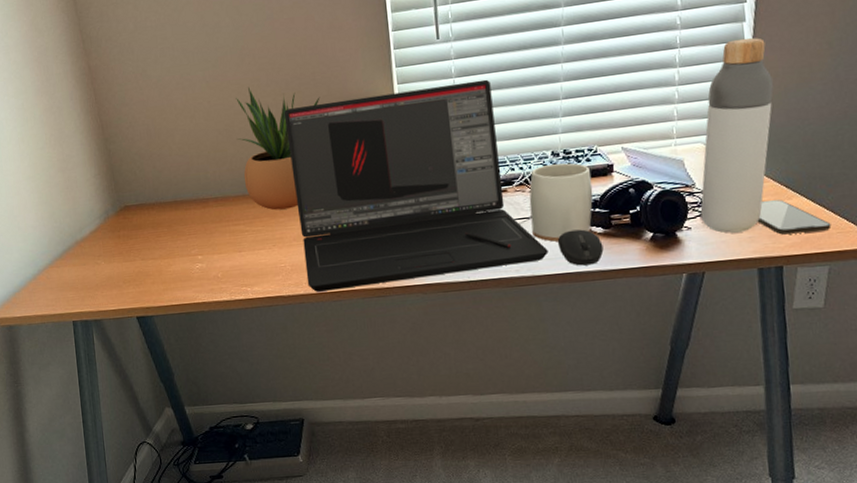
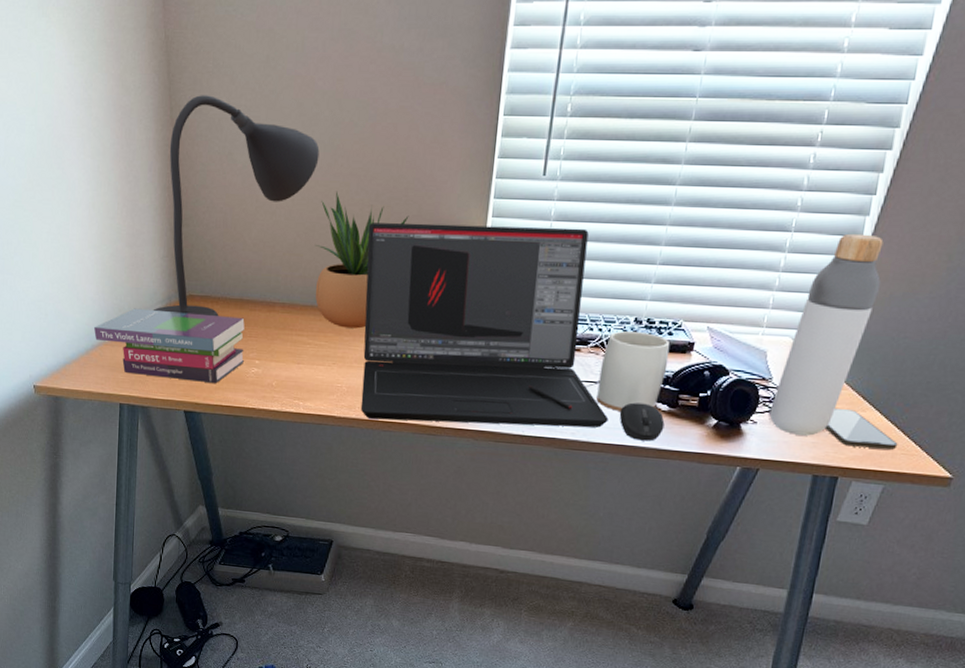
books: none [38,218,188,291] -> present [94,308,245,383]
desk lamp: none [86,23,227,228] -> present [153,95,320,317]

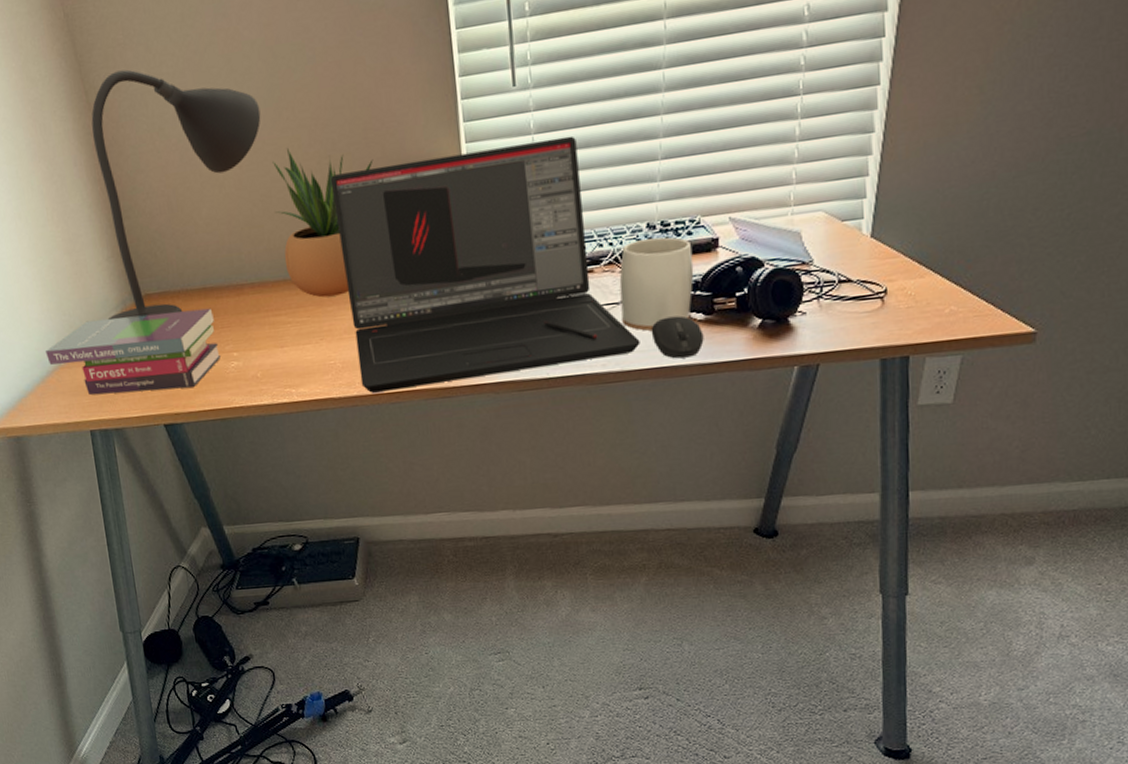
bottle: present [769,233,884,436] -> none [817,81,912,319]
phone: present [824,409,898,450] -> none [882,278,968,320]

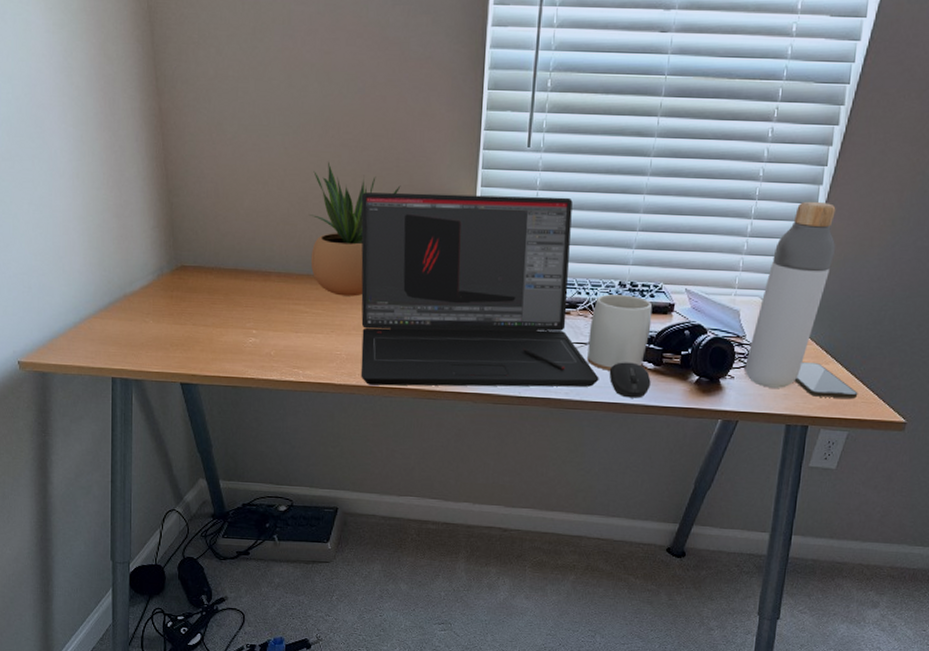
books: present [46,308,222,395] -> none [82,280,242,354]
desk lamp: present [91,69,261,321] -> none [144,65,310,288]
bottle: none [817,81,912,319] -> present [745,201,836,388]
phone: none [882,278,968,320] -> present [794,362,858,399]

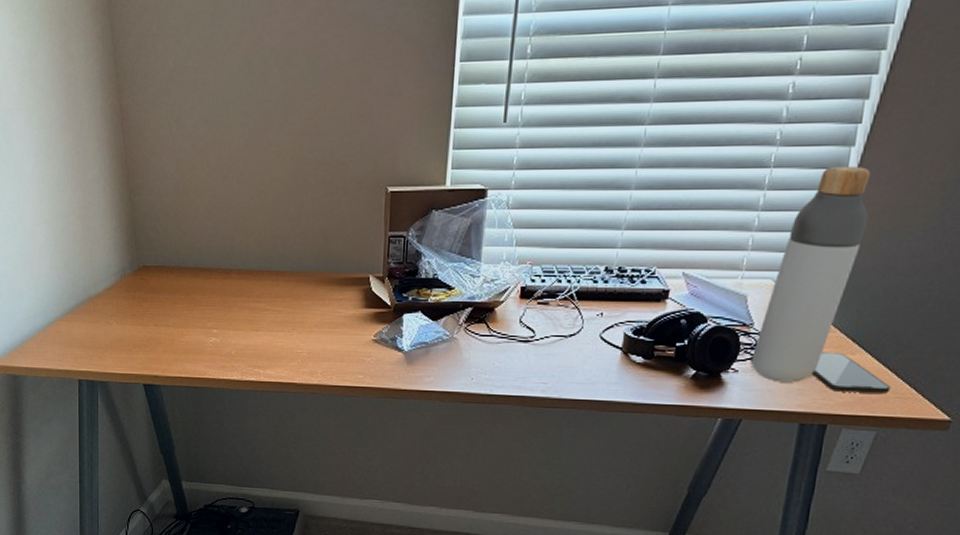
potted plant: present [309,161,401,297] -> none [270,150,365,292]
laptop: present [360,192,599,387] -> none [322,176,581,385]
mug: present [587,294,653,371] -> none [567,282,644,365]
computer mouse: present [609,362,651,398] -> none [591,356,640,396]

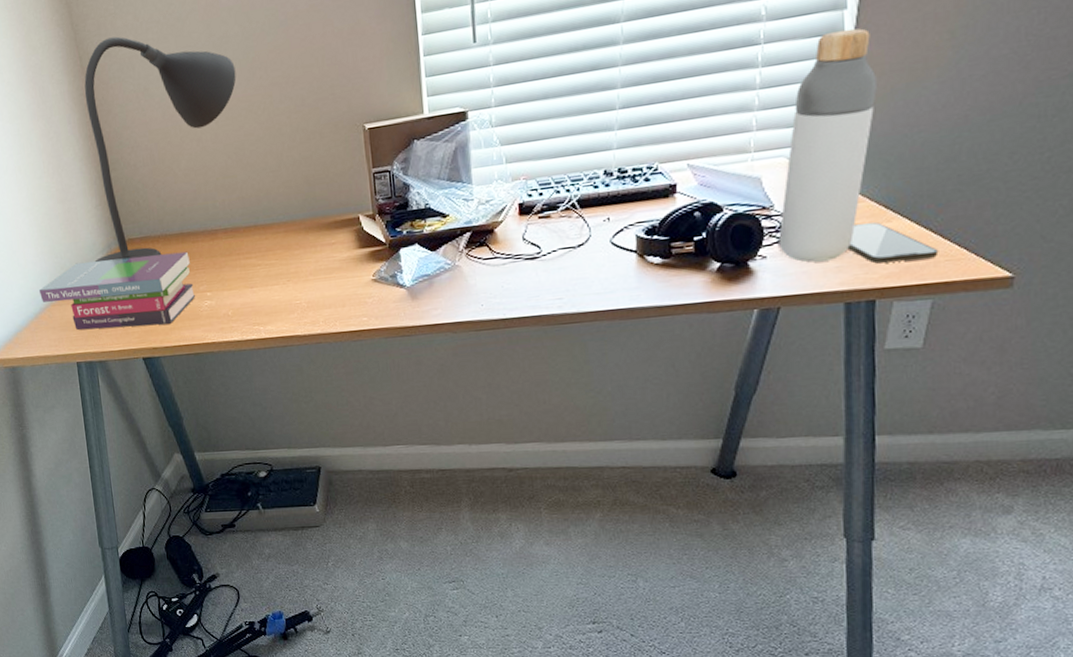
books: none [50,282,203,354] -> present [39,251,196,330]
desk lamp: none [107,59,270,287] -> present [84,36,236,263]

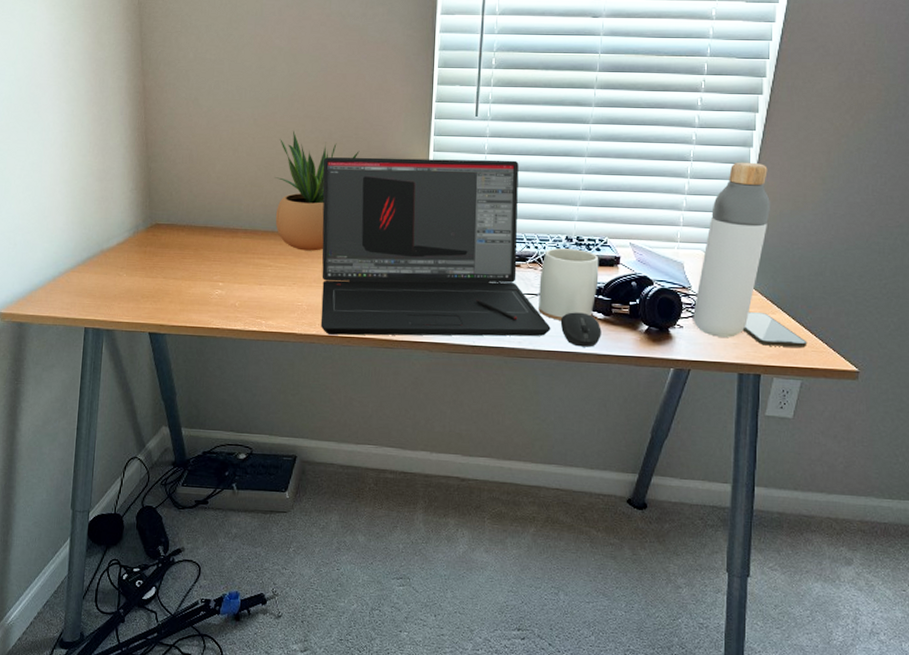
books: present [39,251,196,330] -> none [62,237,209,305]
desk lamp: present [84,36,236,263] -> none [120,50,277,243]
potted plant: none [246,103,340,242] -> present [275,130,360,251]
laptop: none [299,88,597,331] -> present [320,157,551,337]
mug: none [576,183,651,274] -> present [538,248,599,320]
computer mouse: none [607,259,661,301] -> present [560,312,602,347]

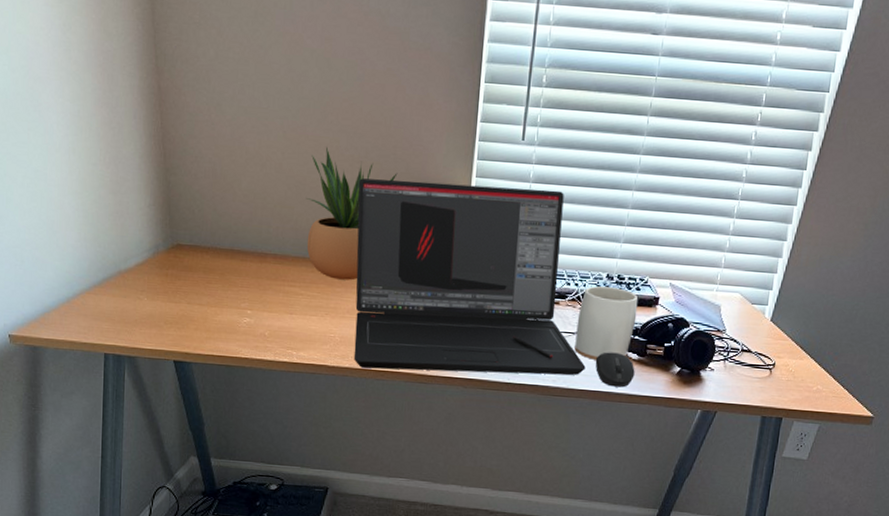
bottle: present [693,162,771,338] -> none [724,202,813,381]
phone: present [742,312,807,348] -> none [770,357,830,393]

